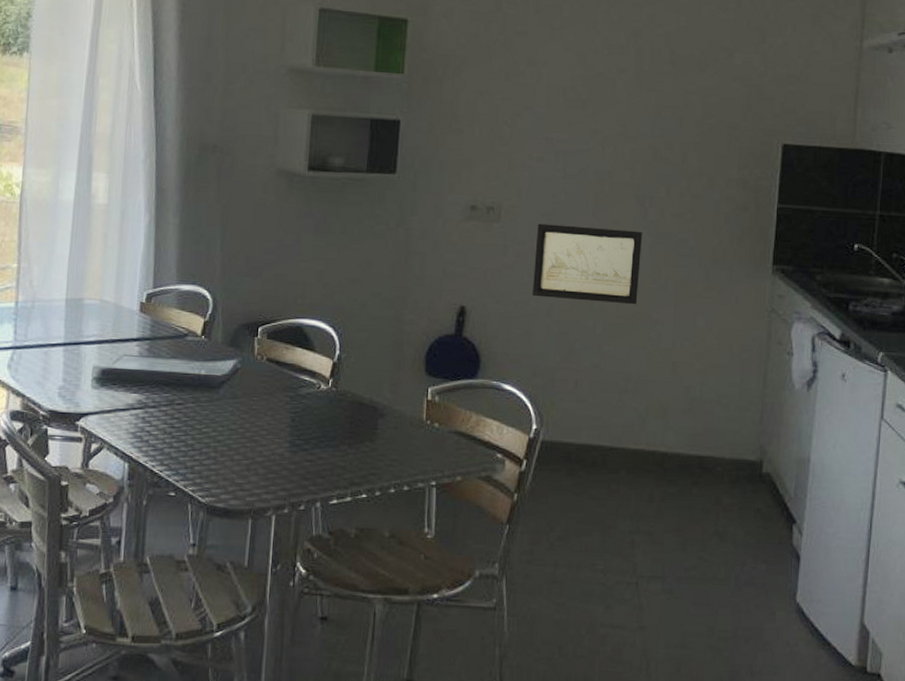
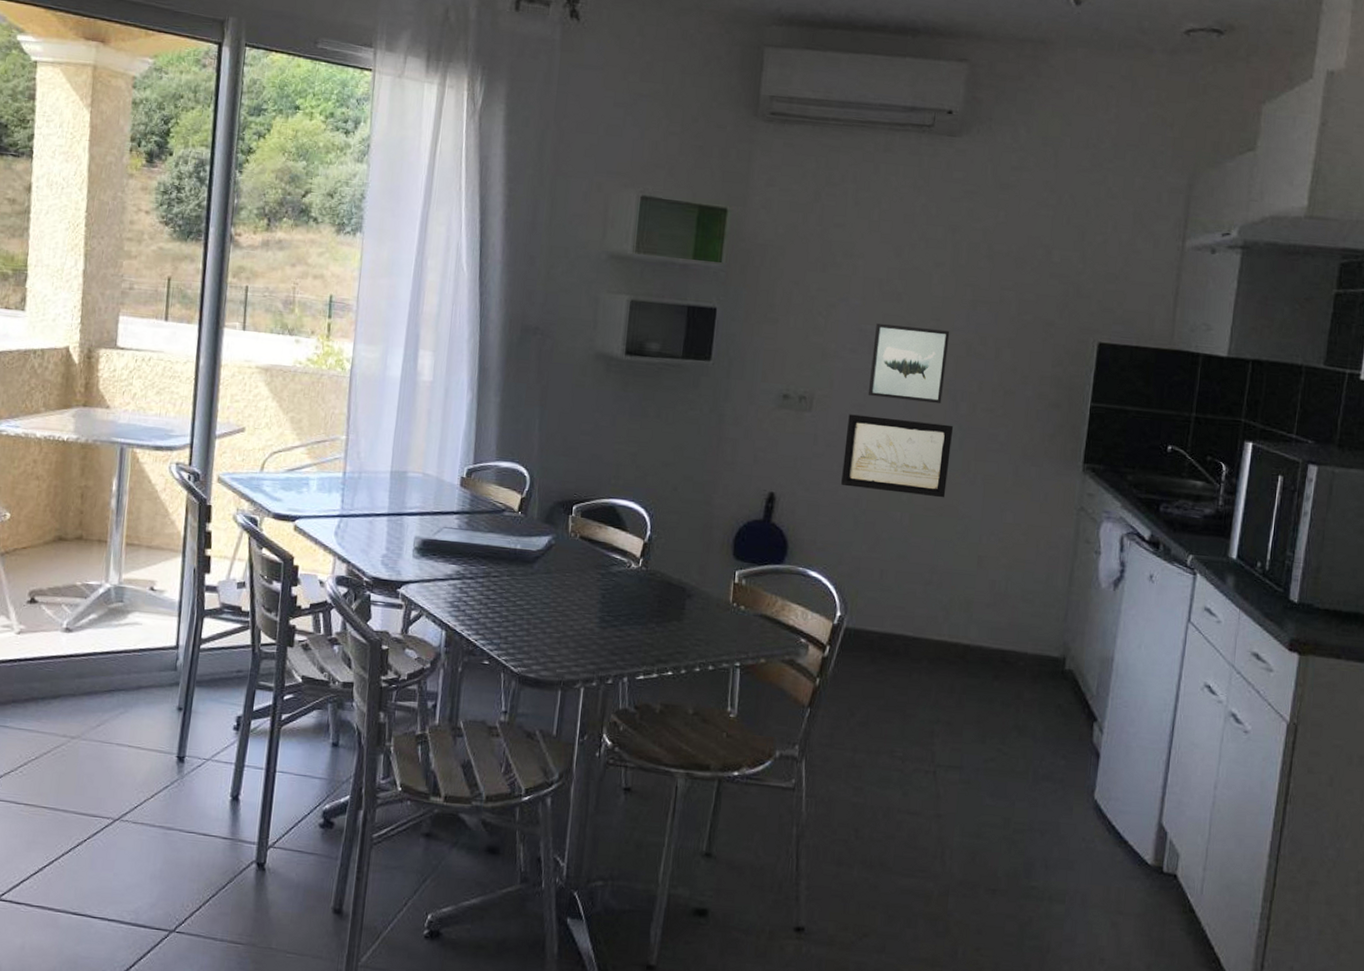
wall art: none [556,131,636,210] -> present [867,323,950,403]

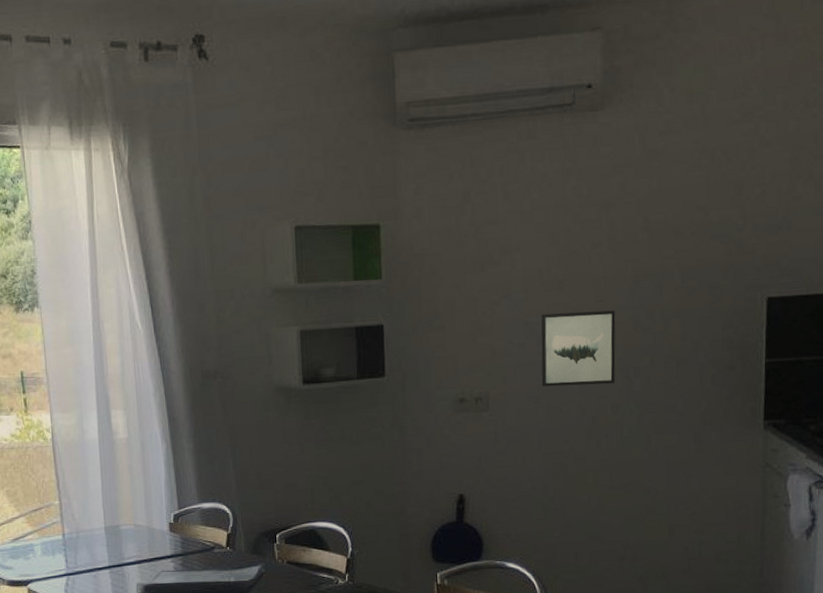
wall art: present [841,414,954,498] -> none [525,403,630,478]

